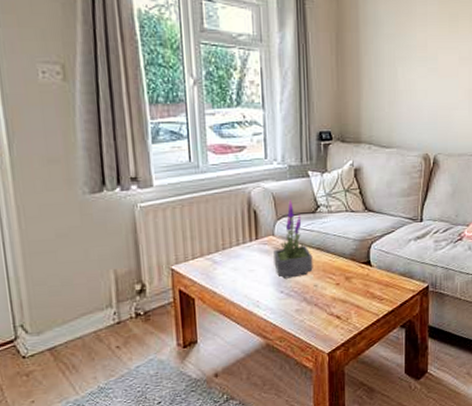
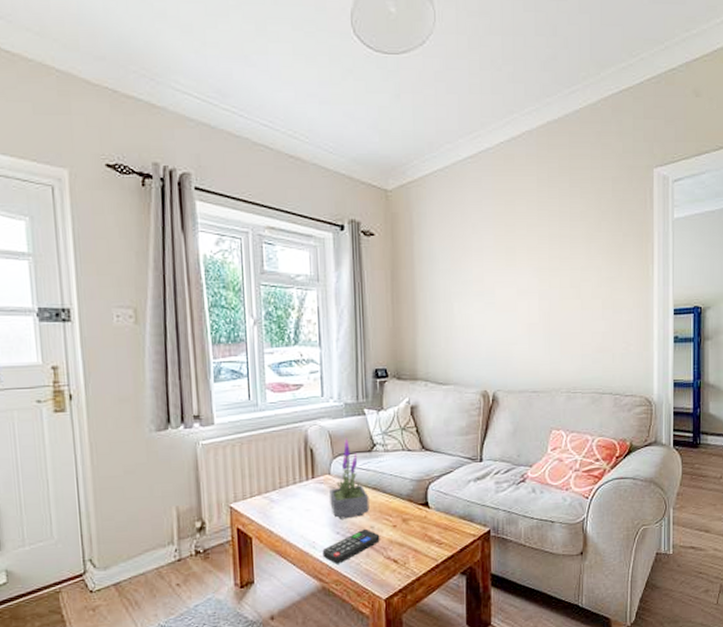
remote control: none [266,287,324,322] -> present [322,528,380,564]

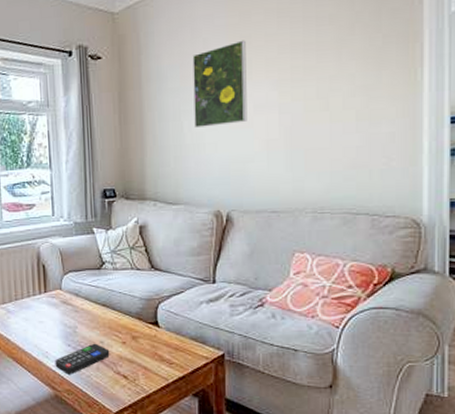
potted plant: present [329,437,370,519] -> none [61,254,99,333]
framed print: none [462,228,512,309] -> present [192,40,247,128]

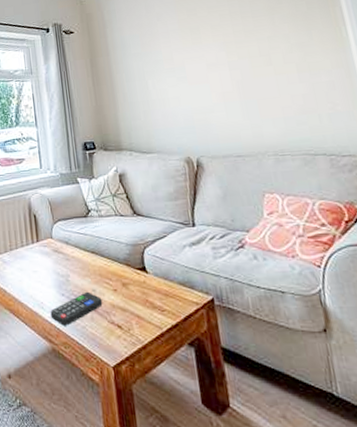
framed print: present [192,40,247,128] -> none [149,12,203,85]

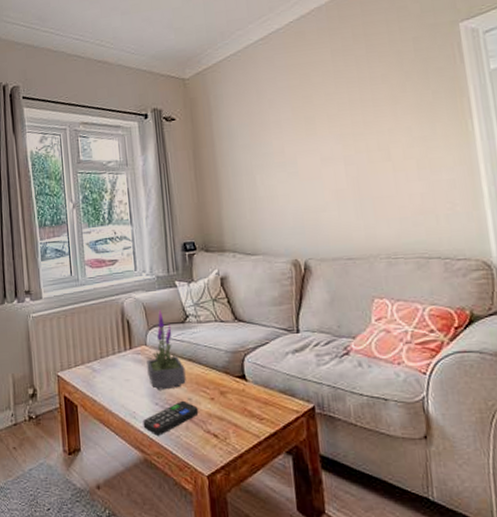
potted plant: none [53,203,90,281] -> present [147,308,186,390]

